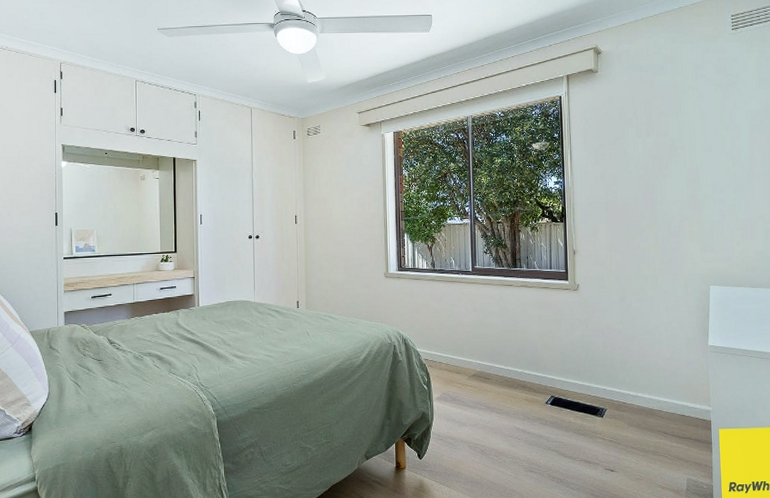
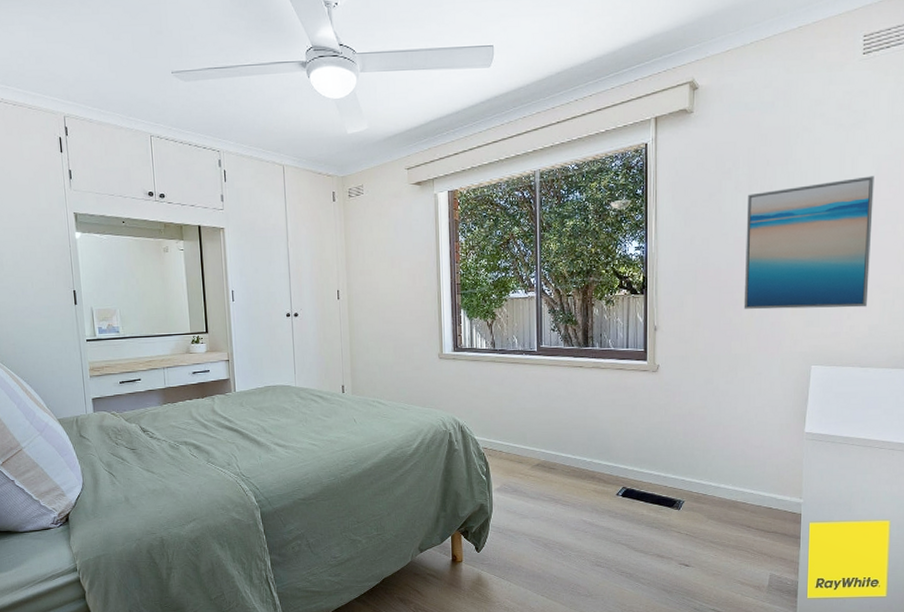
wall art: none [646,126,753,237] -> present [743,176,874,310]

